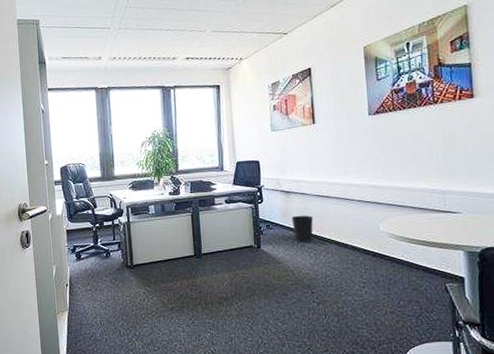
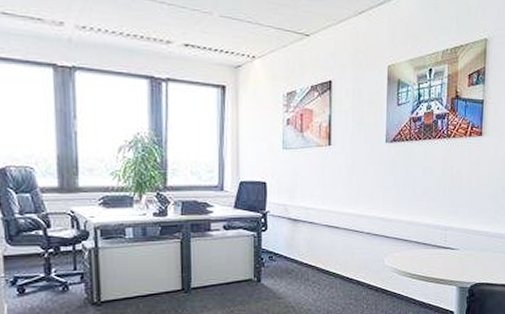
wastebasket: present [291,215,314,243] -> none [297,246,321,277]

